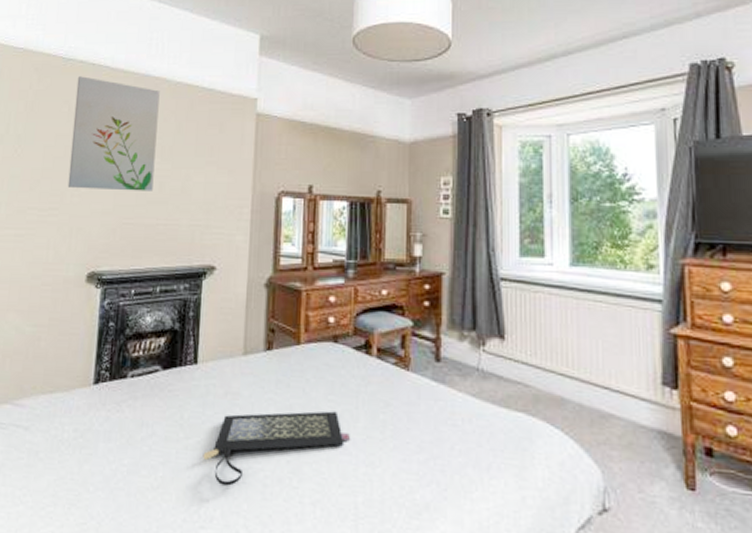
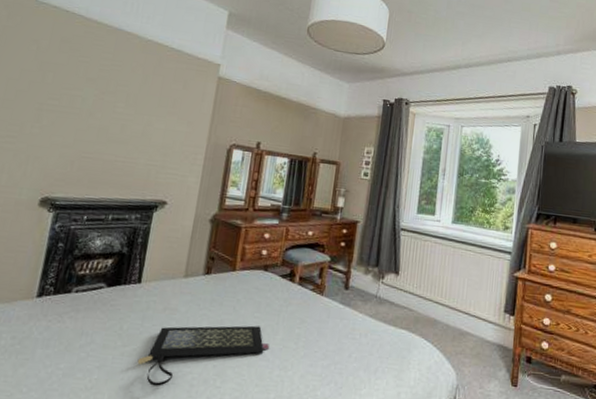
wall art: present [67,76,160,191] -> none [28,20,131,132]

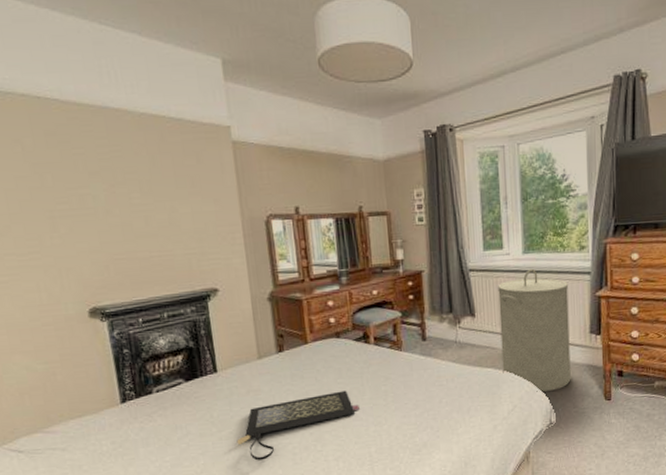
laundry hamper: none [416,238,489,366] -> present [498,268,571,392]

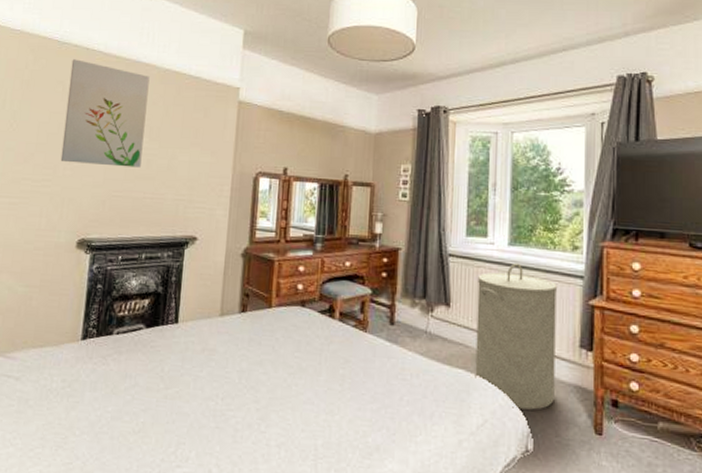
wall art: none [23,111,139,231] -> present [60,59,150,168]
clutch bag: present [237,390,359,461] -> none [180,366,313,431]

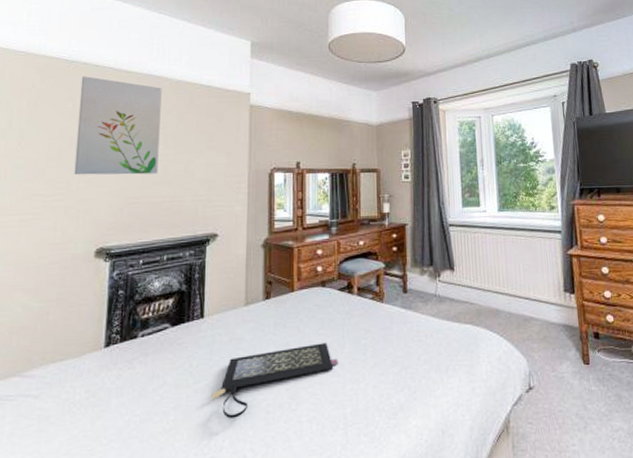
clutch bag: none [180,366,313,431] -> present [211,342,338,419]
laundry hamper: present [475,262,557,410] -> none [476,225,548,352]

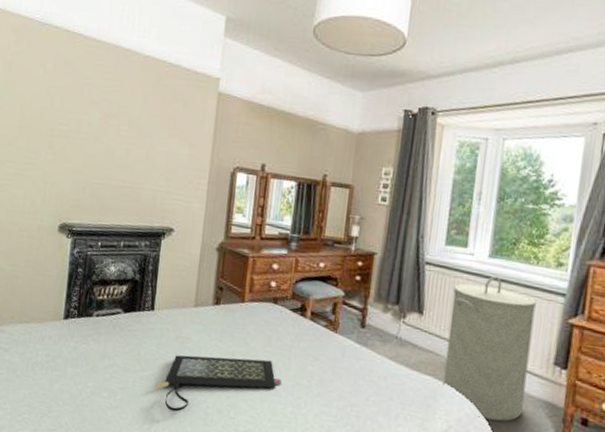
wall art: present [74,76,162,175] -> none [42,41,130,156]
laundry hamper: none [476,225,548,352] -> present [443,275,536,422]

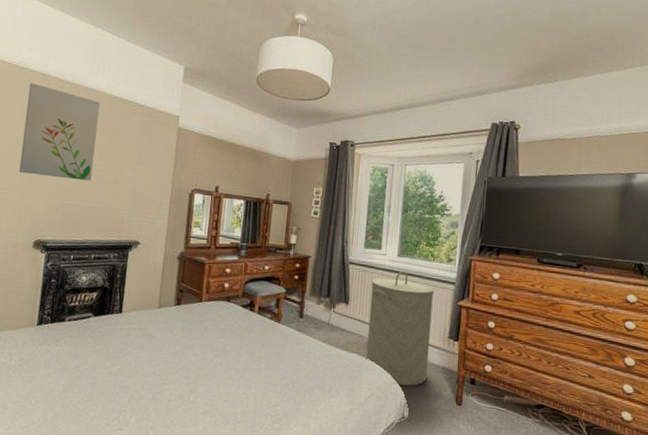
wall art: none [42,41,130,156] -> present [19,83,100,181]
clutch bag: present [155,355,282,412] -> none [123,349,234,401]

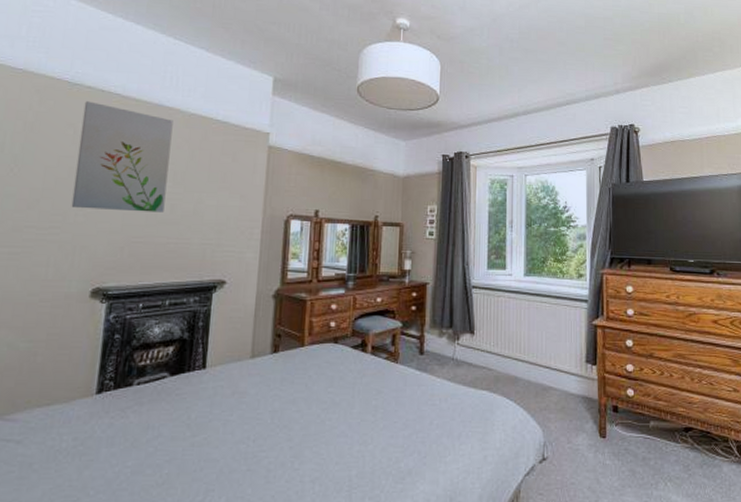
laundry hamper: present [366,270,434,386] -> none [497,291,566,422]

